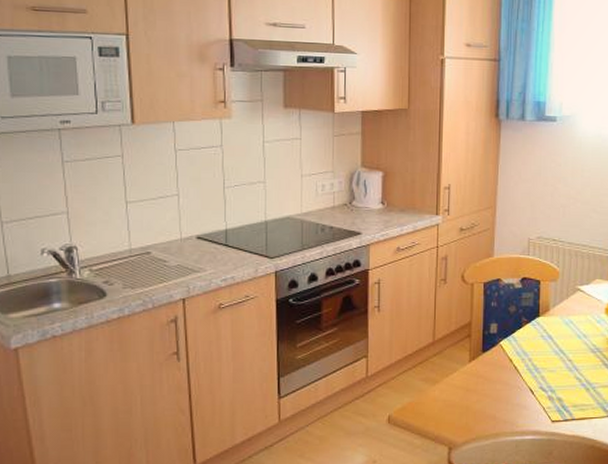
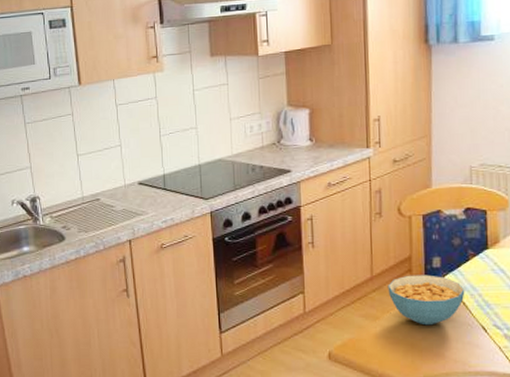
cereal bowl: none [448,340,517,389] -> present [387,275,465,326]

